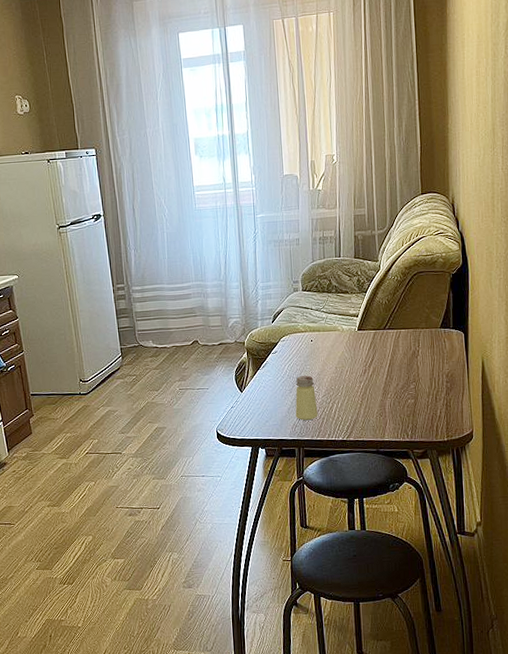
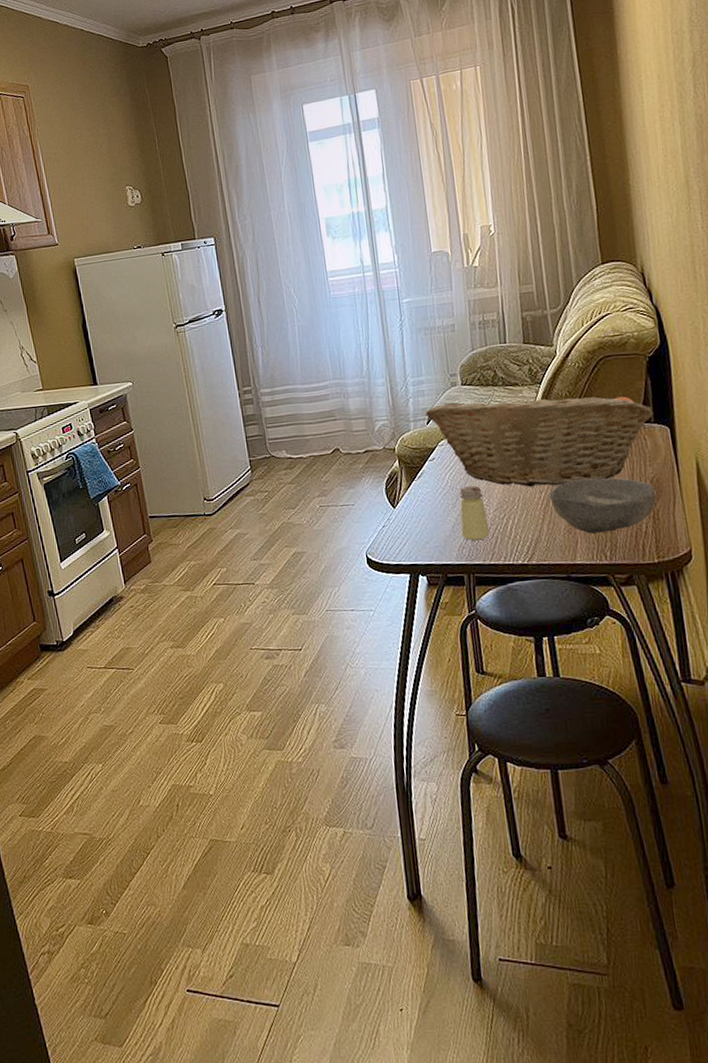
fruit basket: none [271,298,453,378] -> present [425,390,654,487]
bowl: none [367,371,449,417] -> present [549,477,656,534]

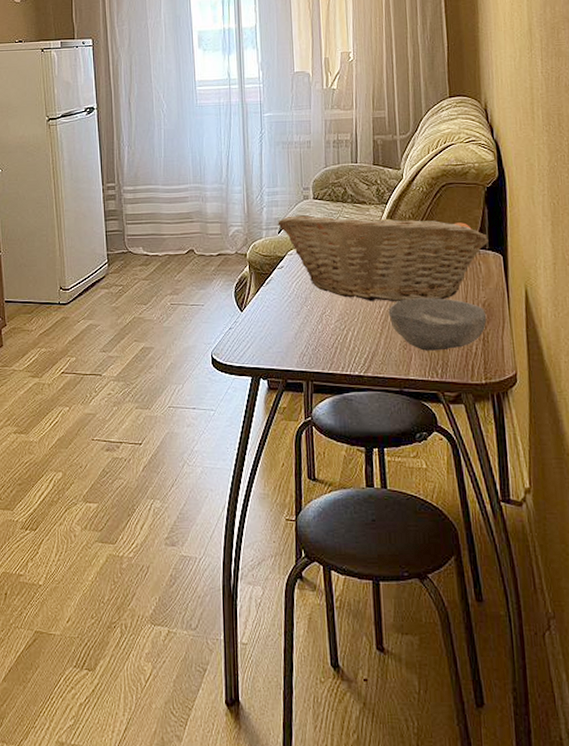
saltshaker: present [460,486,490,541] -> none [303,296,330,350]

